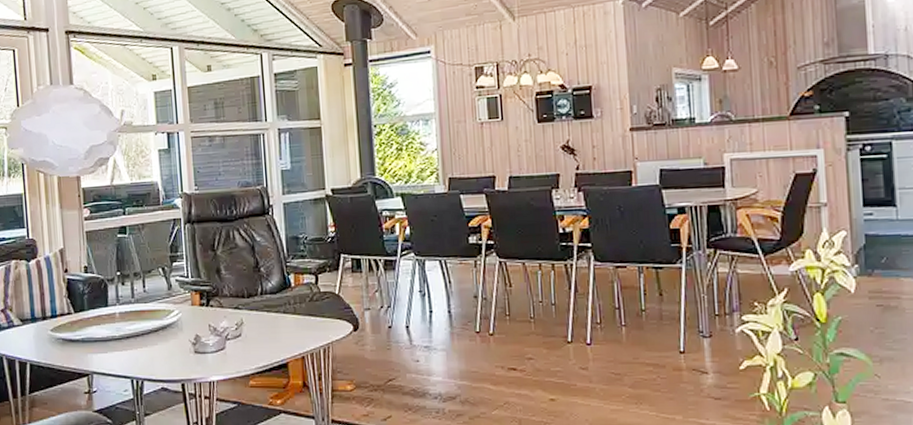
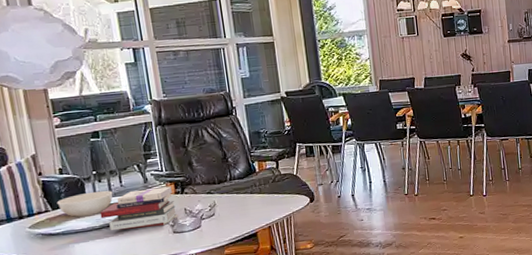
bowl: none [79,295,135,325] -> present [56,190,113,219]
books: none [120,296,201,344] -> present [99,186,178,231]

